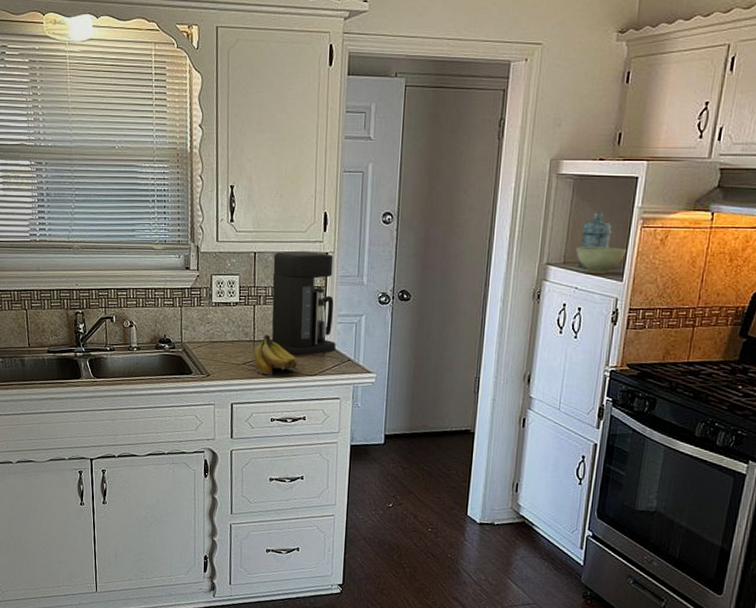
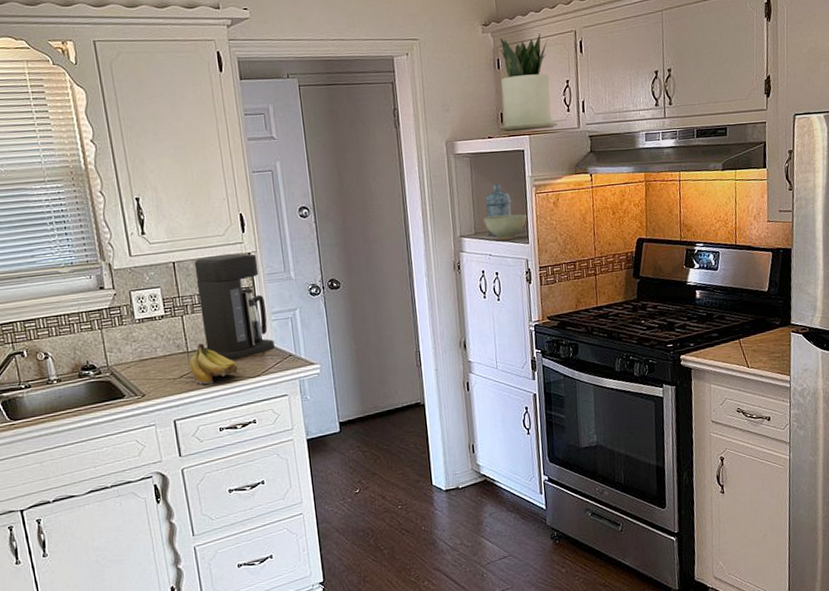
planter: none [613,46,694,156] -> present [498,34,559,132]

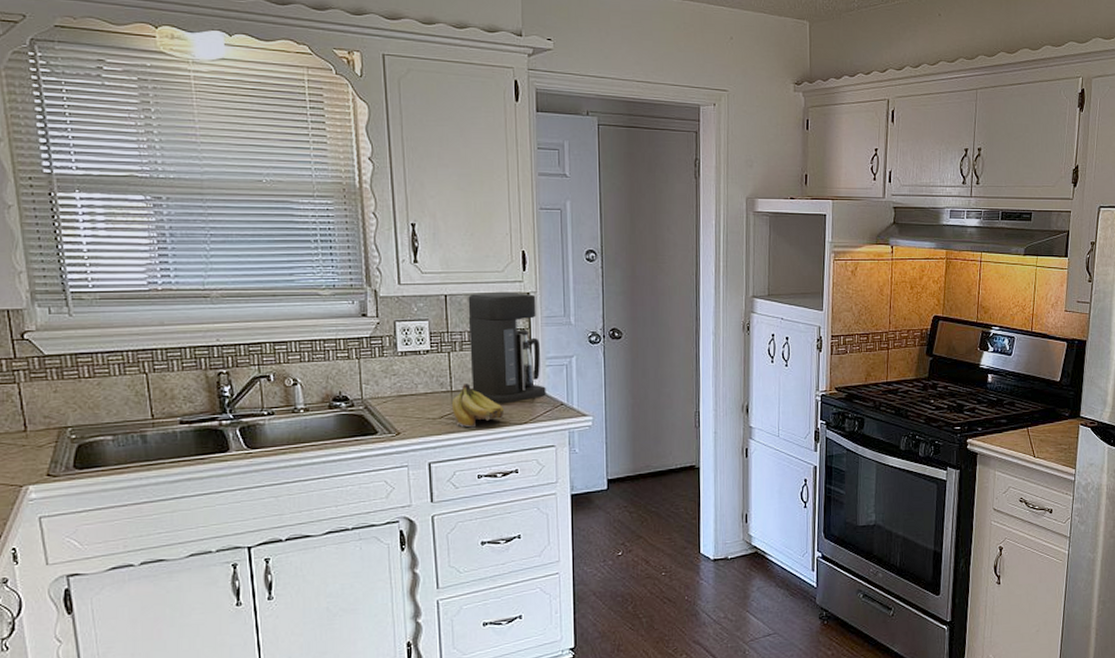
bowl: present [482,214,527,241] -> none [777,279,823,305]
canister: present [485,183,512,237] -> none [781,245,809,300]
planter: present [498,34,559,132] -> none [802,98,864,195]

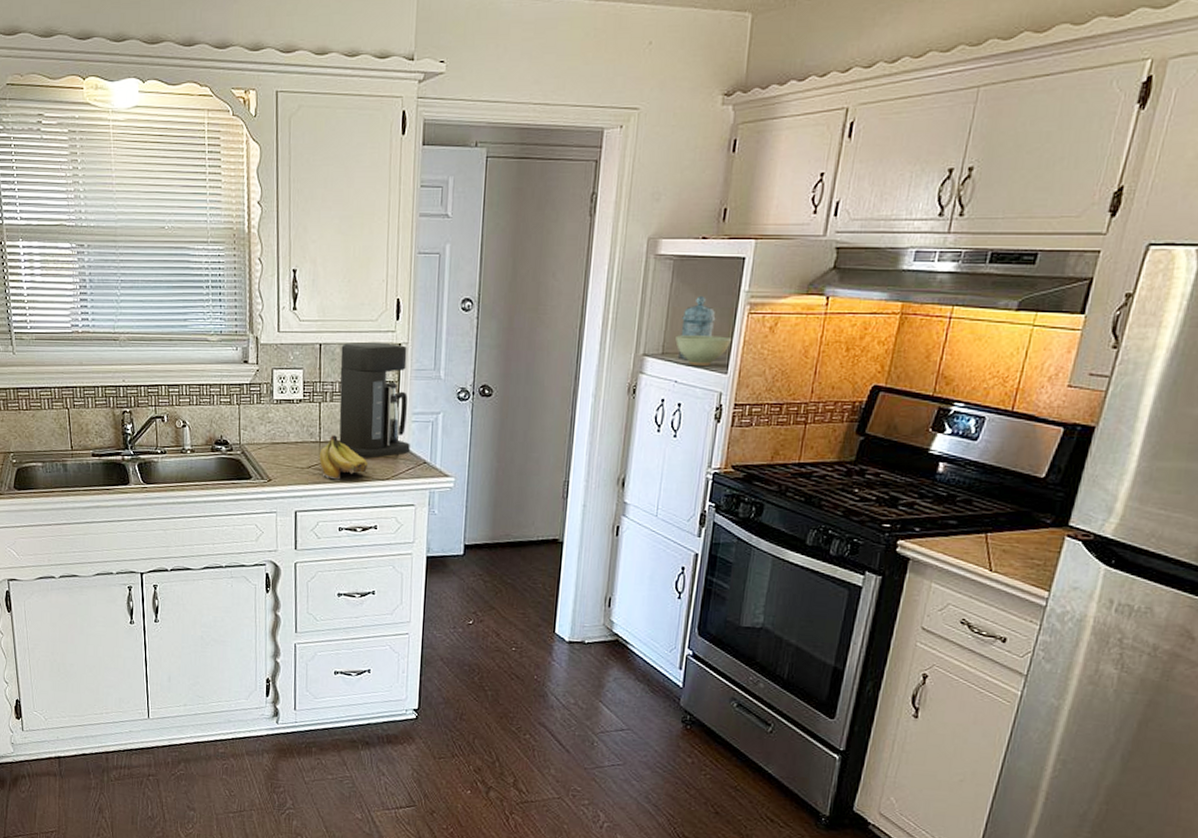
bowl: none [777,279,823,305] -> present [674,335,731,367]
canister: none [781,245,809,300] -> present [679,295,716,361]

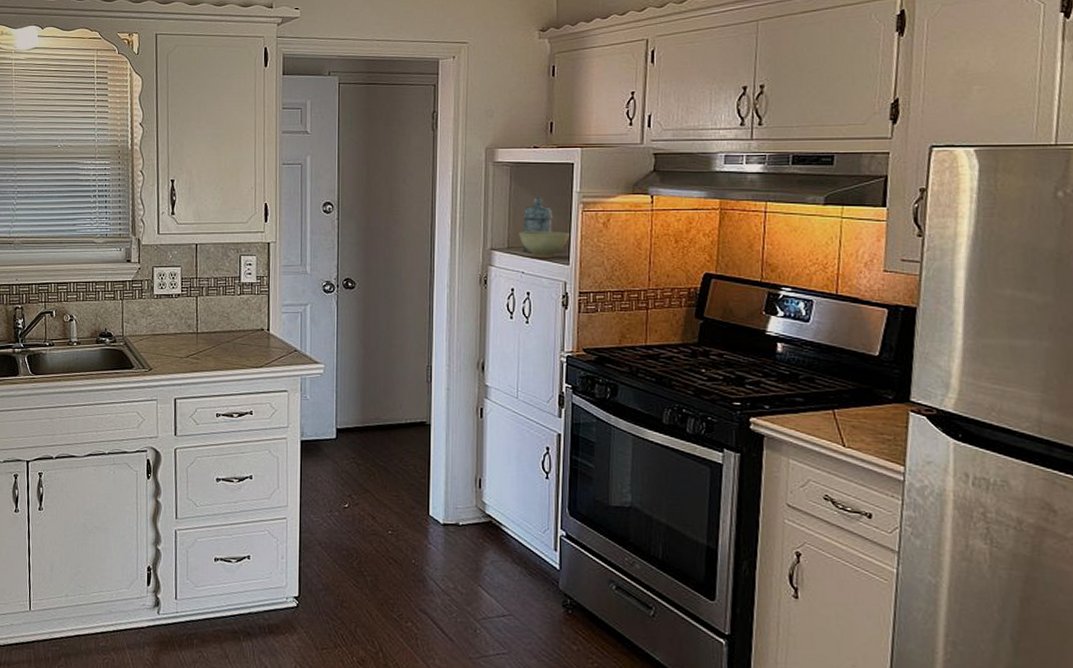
fruit: present [319,435,369,480] -> none [196,326,244,368]
coffee maker: present [339,341,410,459] -> none [214,241,281,348]

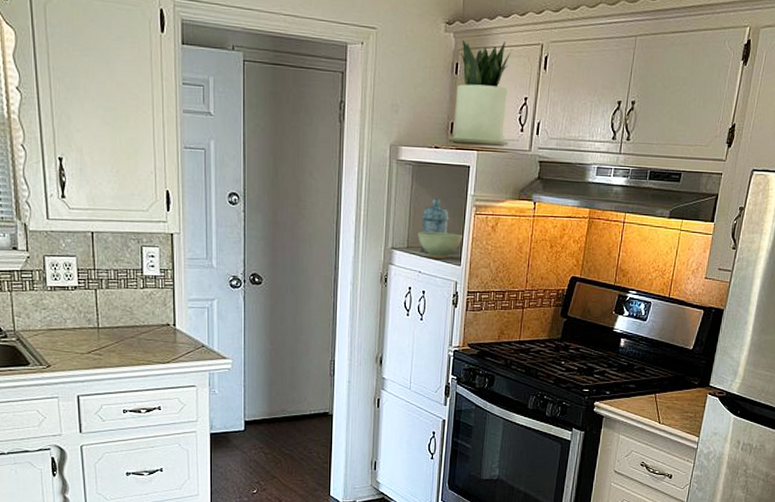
planter: none [546,41,618,143] -> present [447,40,513,147]

